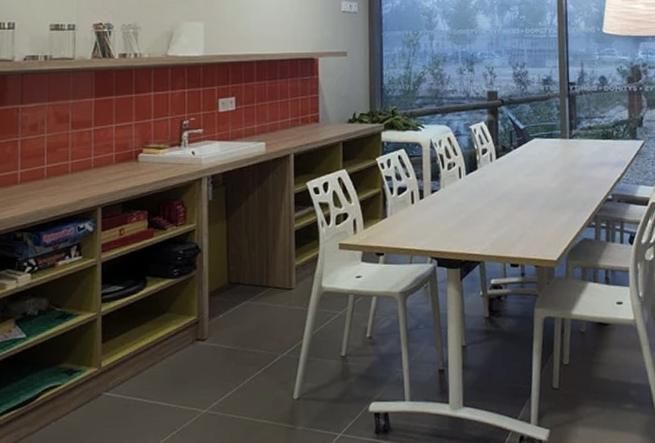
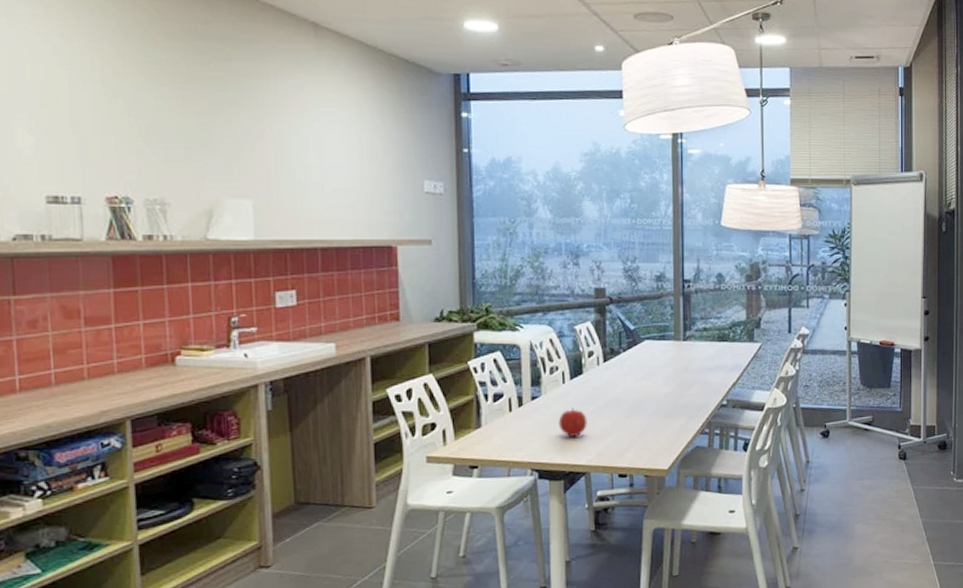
fruit: none [455,200,482,228] -> present [558,407,587,438]

